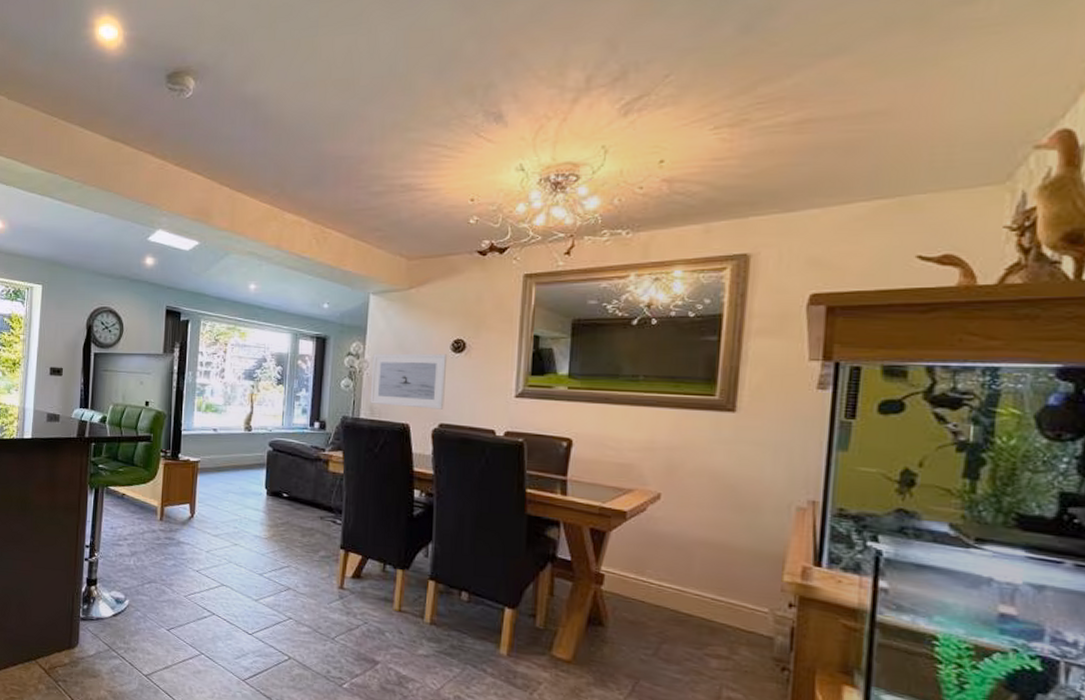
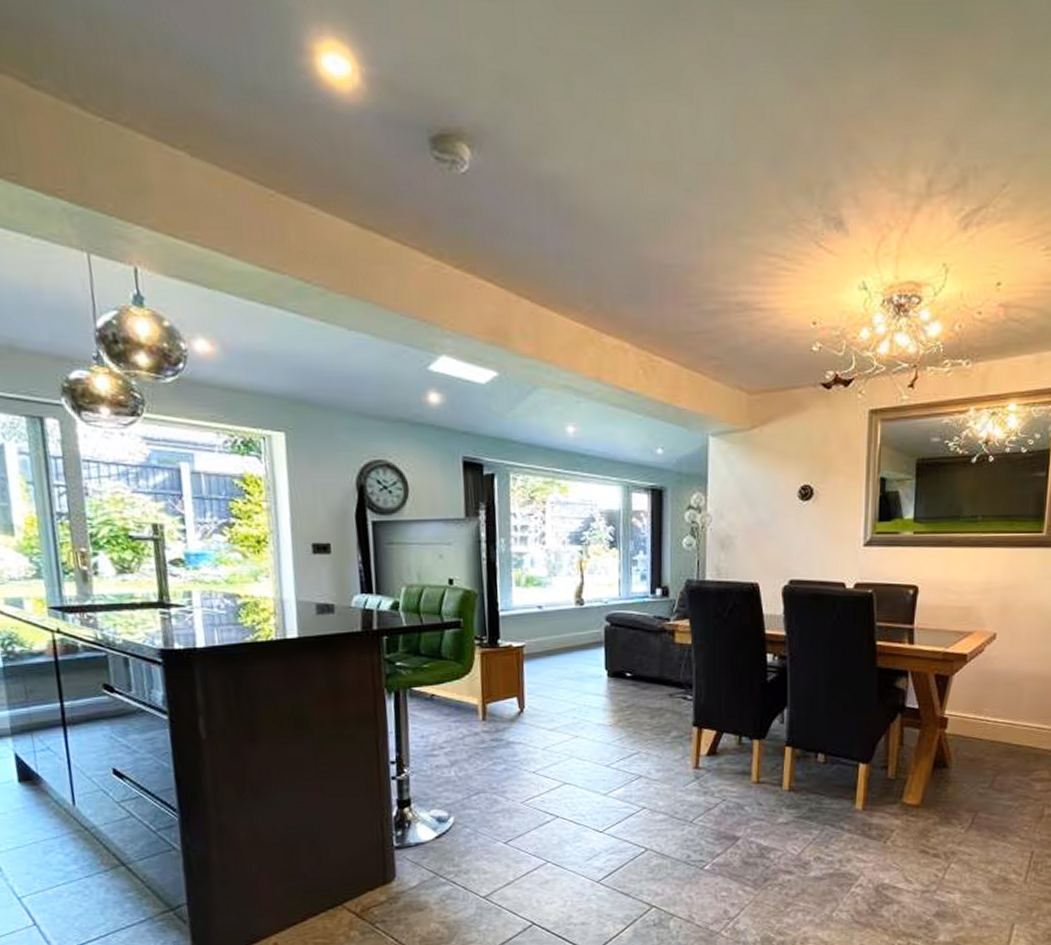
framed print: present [370,353,448,410] -> none [715,502,795,565]

